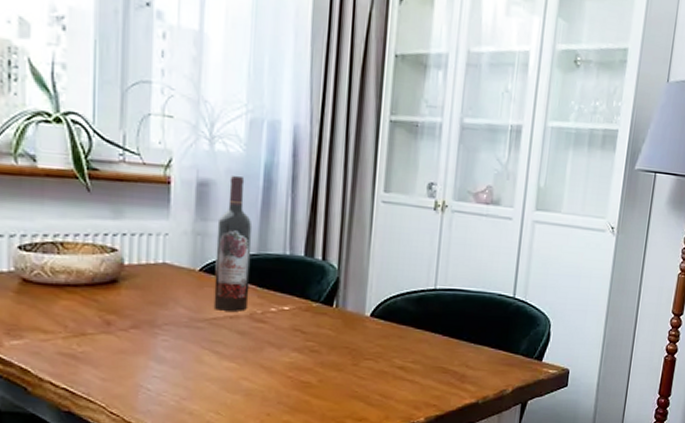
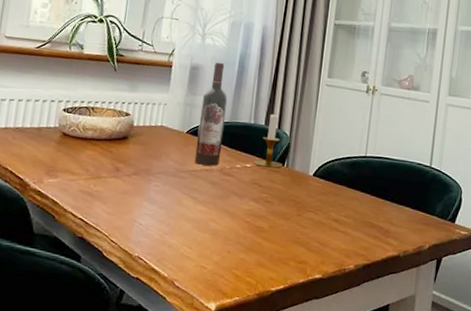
candlestick: none [292,241,332,310] -> present [253,113,284,168]

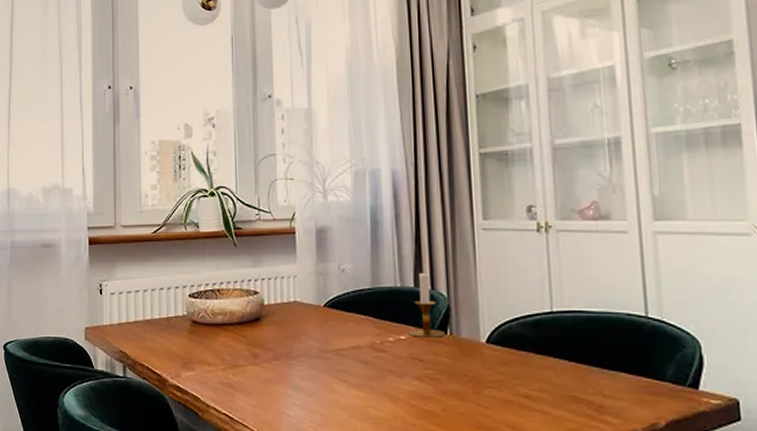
wine bottle: present [194,61,228,166] -> none [335,220,368,342]

